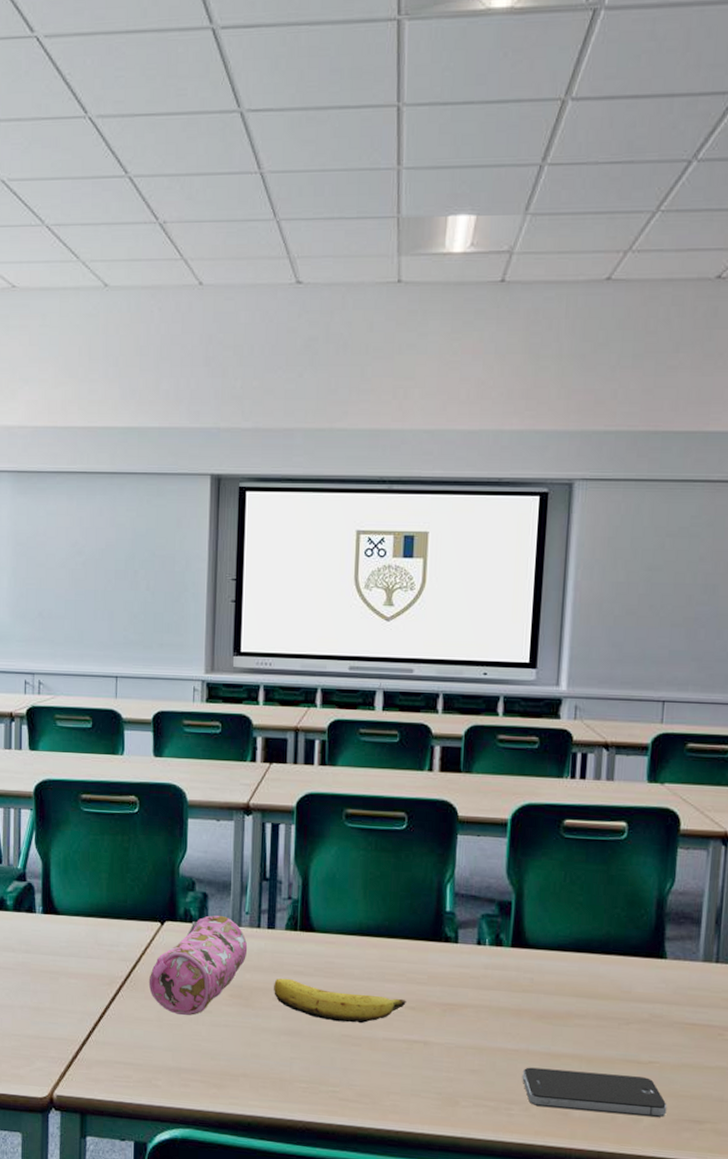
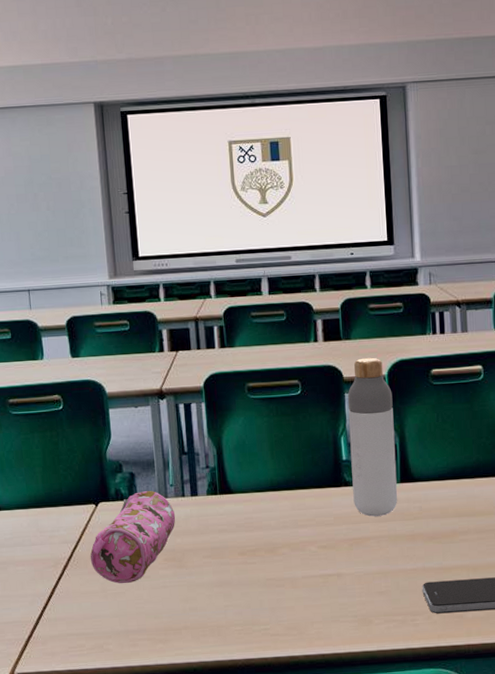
banana: present [274,978,406,1024] -> none [202,537,318,569]
bottle: none [453,796,514,983] -> present [347,357,398,517]

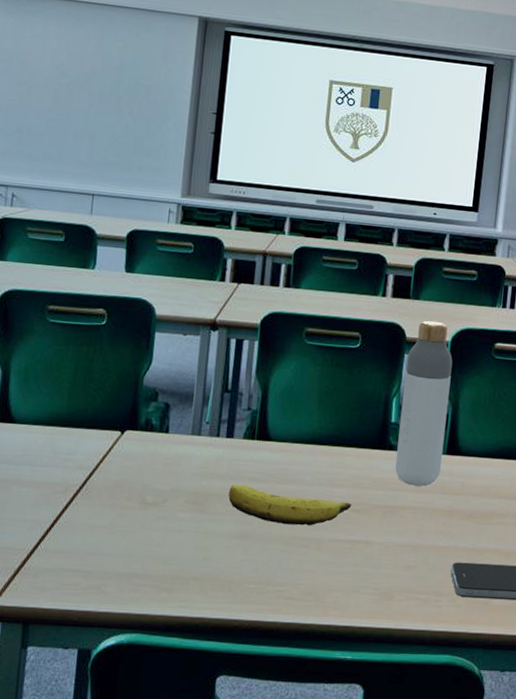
pencil case: present [90,491,176,584] -> none [104,425,206,522]
banana: none [202,537,318,569] -> present [228,484,352,526]

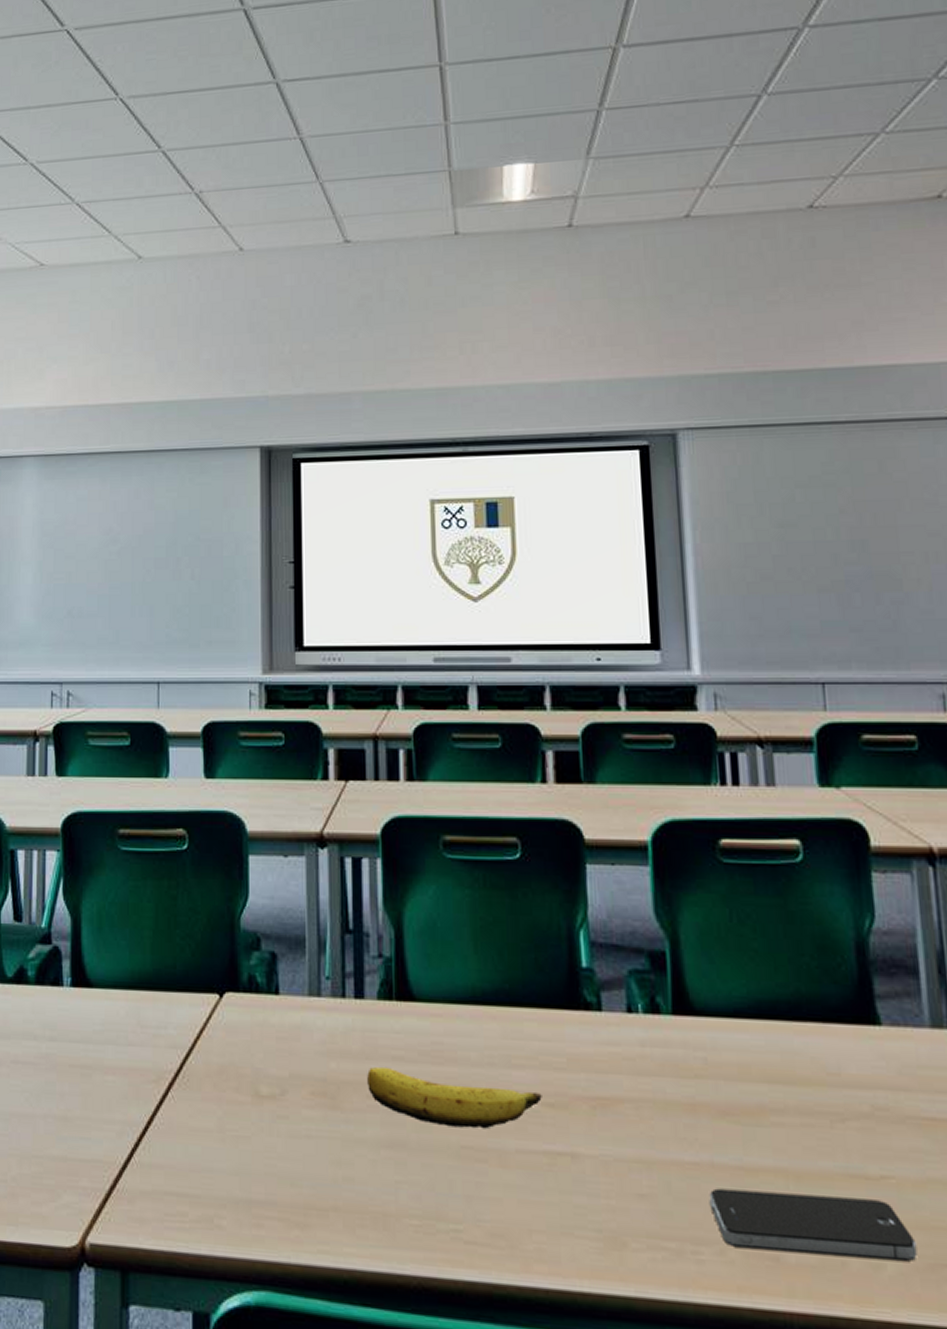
bottle: present [395,320,453,487] -> none [590,812,669,1066]

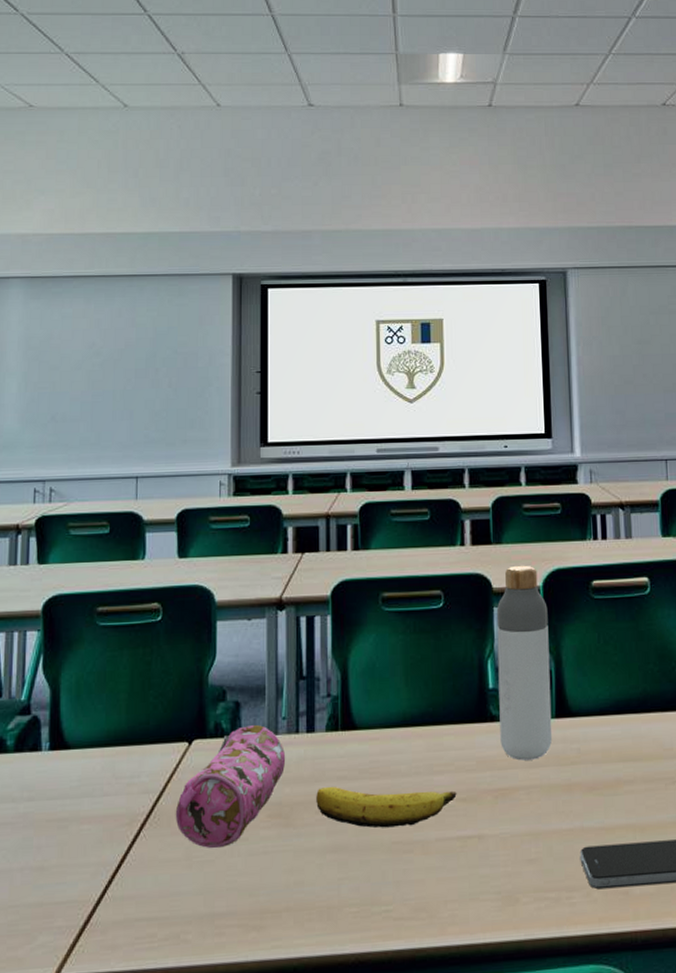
pencil case: none [206,982,331,1124] -> present [175,725,286,849]
bottle: none [590,812,669,1066] -> present [496,565,553,761]

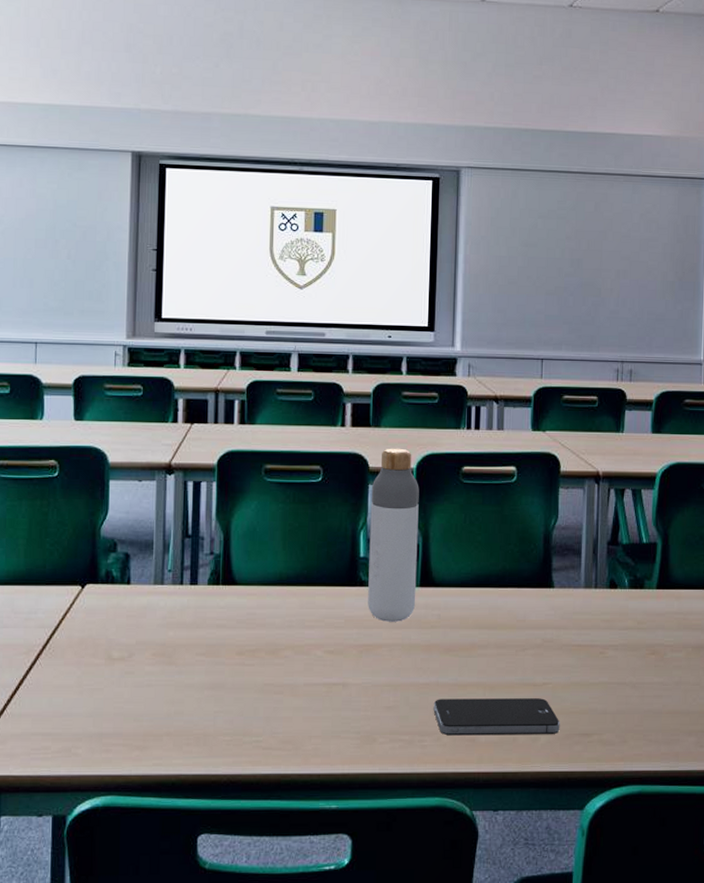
pencil case: present [175,725,286,849] -> none [68,575,171,679]
banana: present [316,786,457,828] -> none [197,632,325,671]

